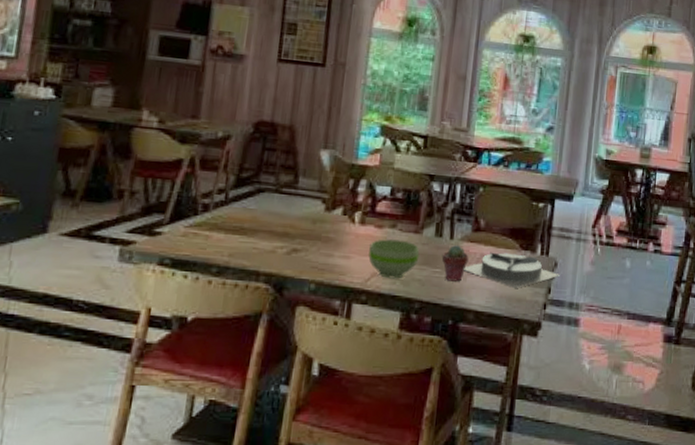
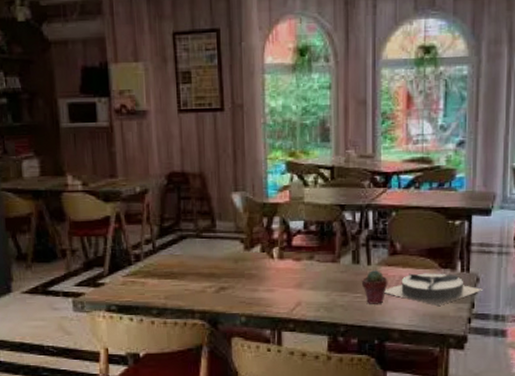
bowl: present [368,238,420,279] -> none [291,269,339,307]

